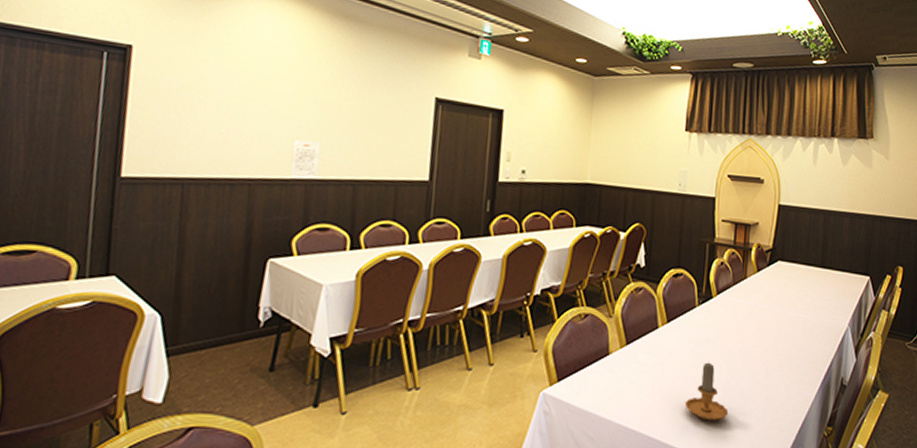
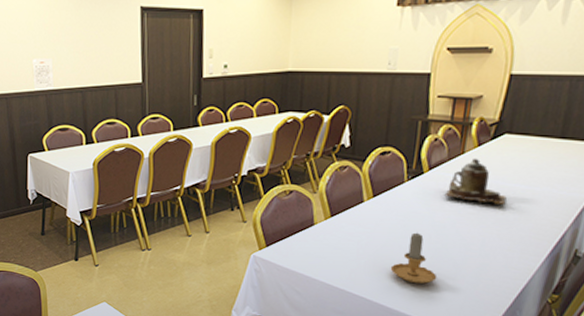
teapot: none [731,283,784,332] -> present [444,158,507,204]

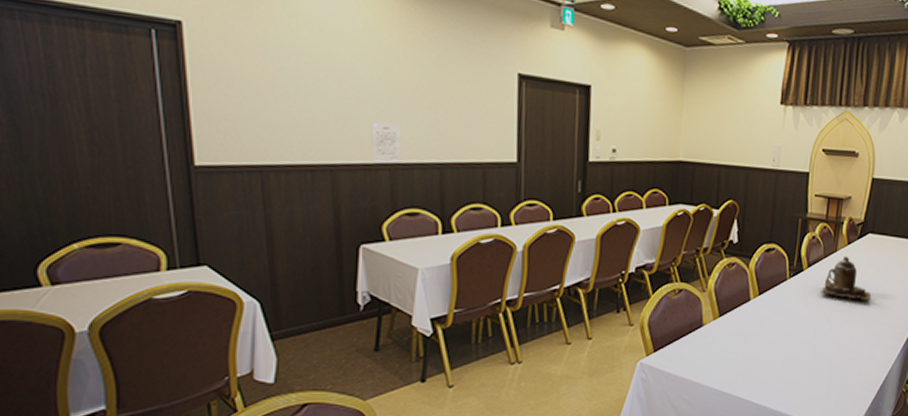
candle: present [390,232,437,284] -> none [774,330,815,383]

